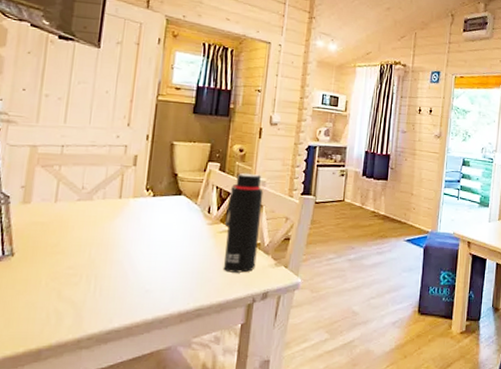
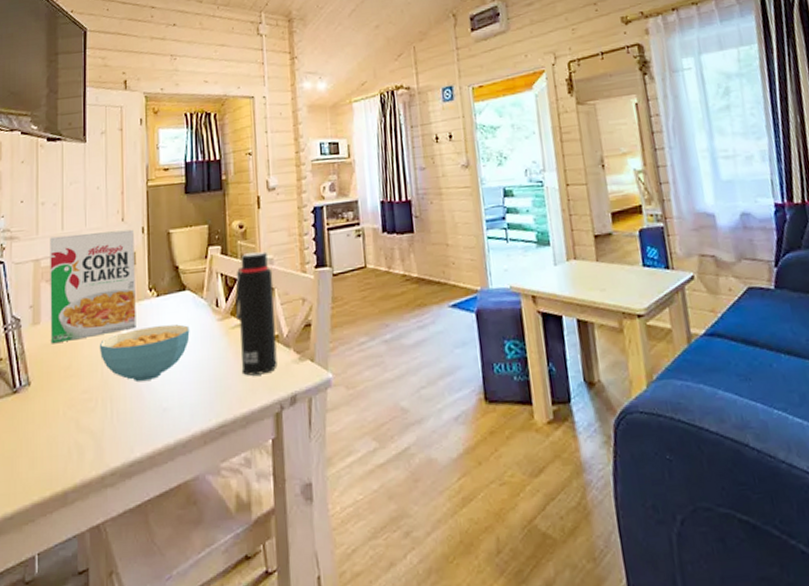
cereal box: none [40,127,138,223] -> present [50,229,136,344]
cereal bowl: none [89,220,181,266] -> present [99,324,190,382]

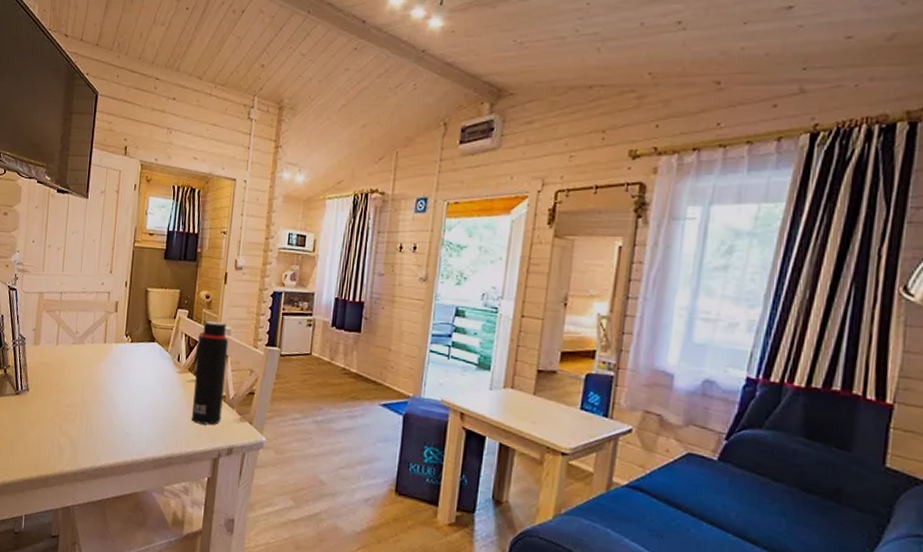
cereal box: present [50,229,136,344] -> none [46,276,119,365]
cereal bowl: present [99,324,190,382] -> none [82,365,154,408]

